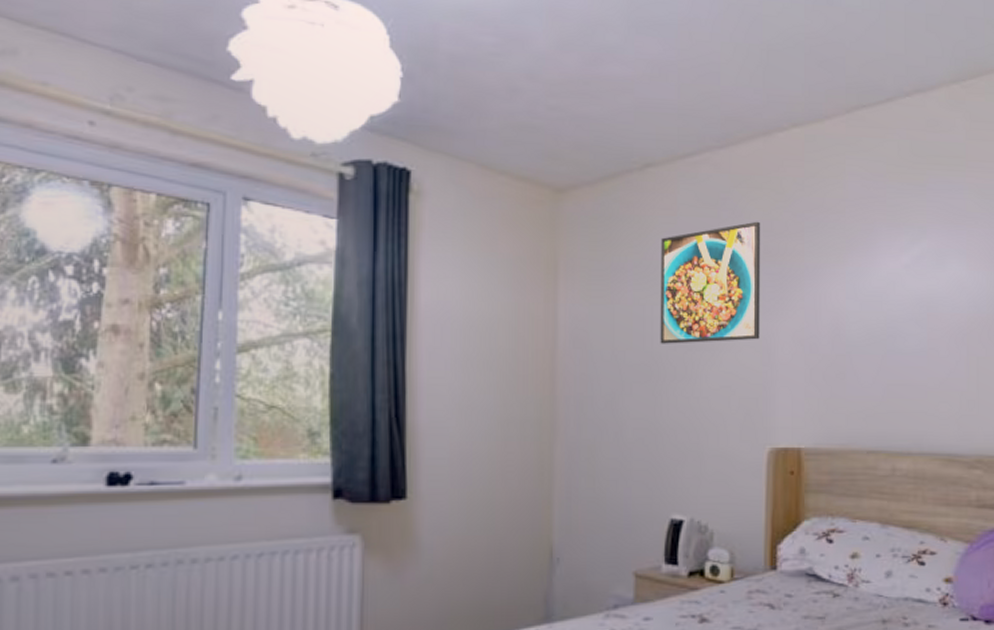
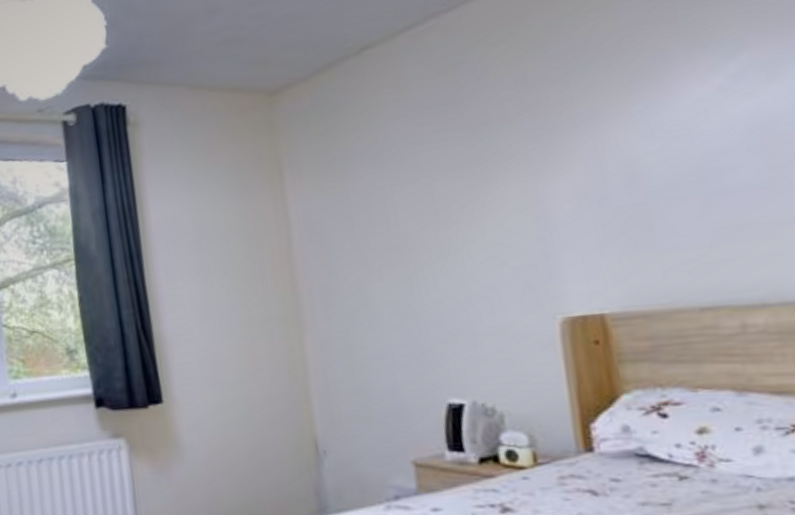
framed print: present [660,221,761,344] -> none [391,77,529,224]

